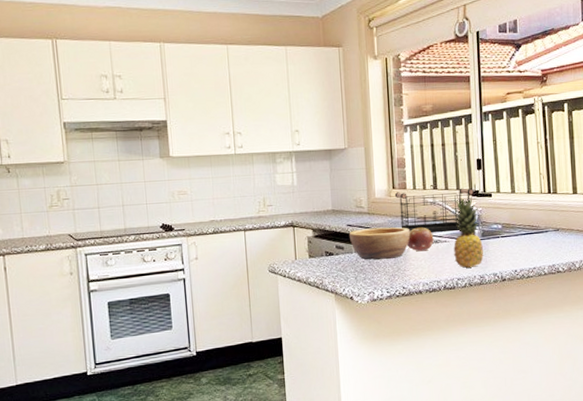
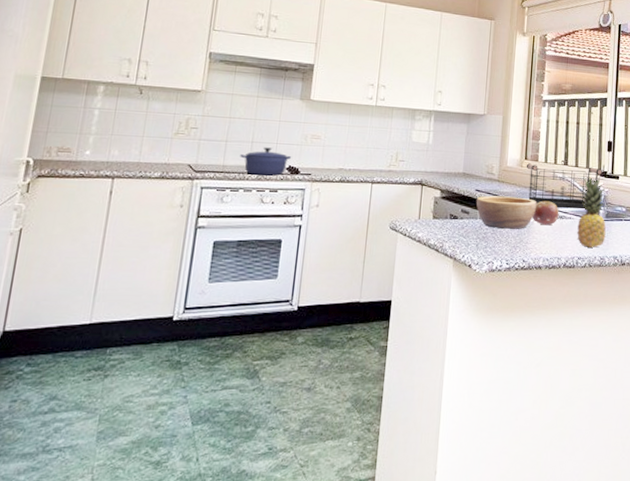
cooking pot: none [114,209,163,238] -> present [240,147,292,177]

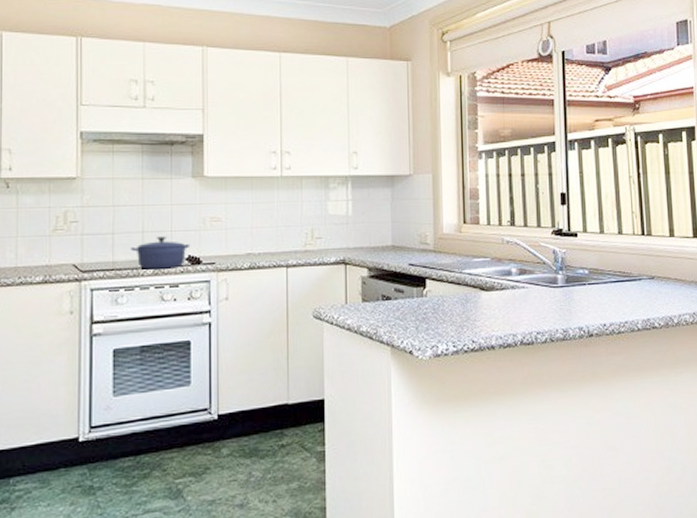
bowl: present [476,195,537,229] -> none [410,268,483,307]
dish rack: present [526,163,602,210] -> none [465,225,557,277]
fruit: present [532,200,559,226] -> none [478,269,510,299]
fruit: present [577,177,606,248] -> none [533,236,567,320]

